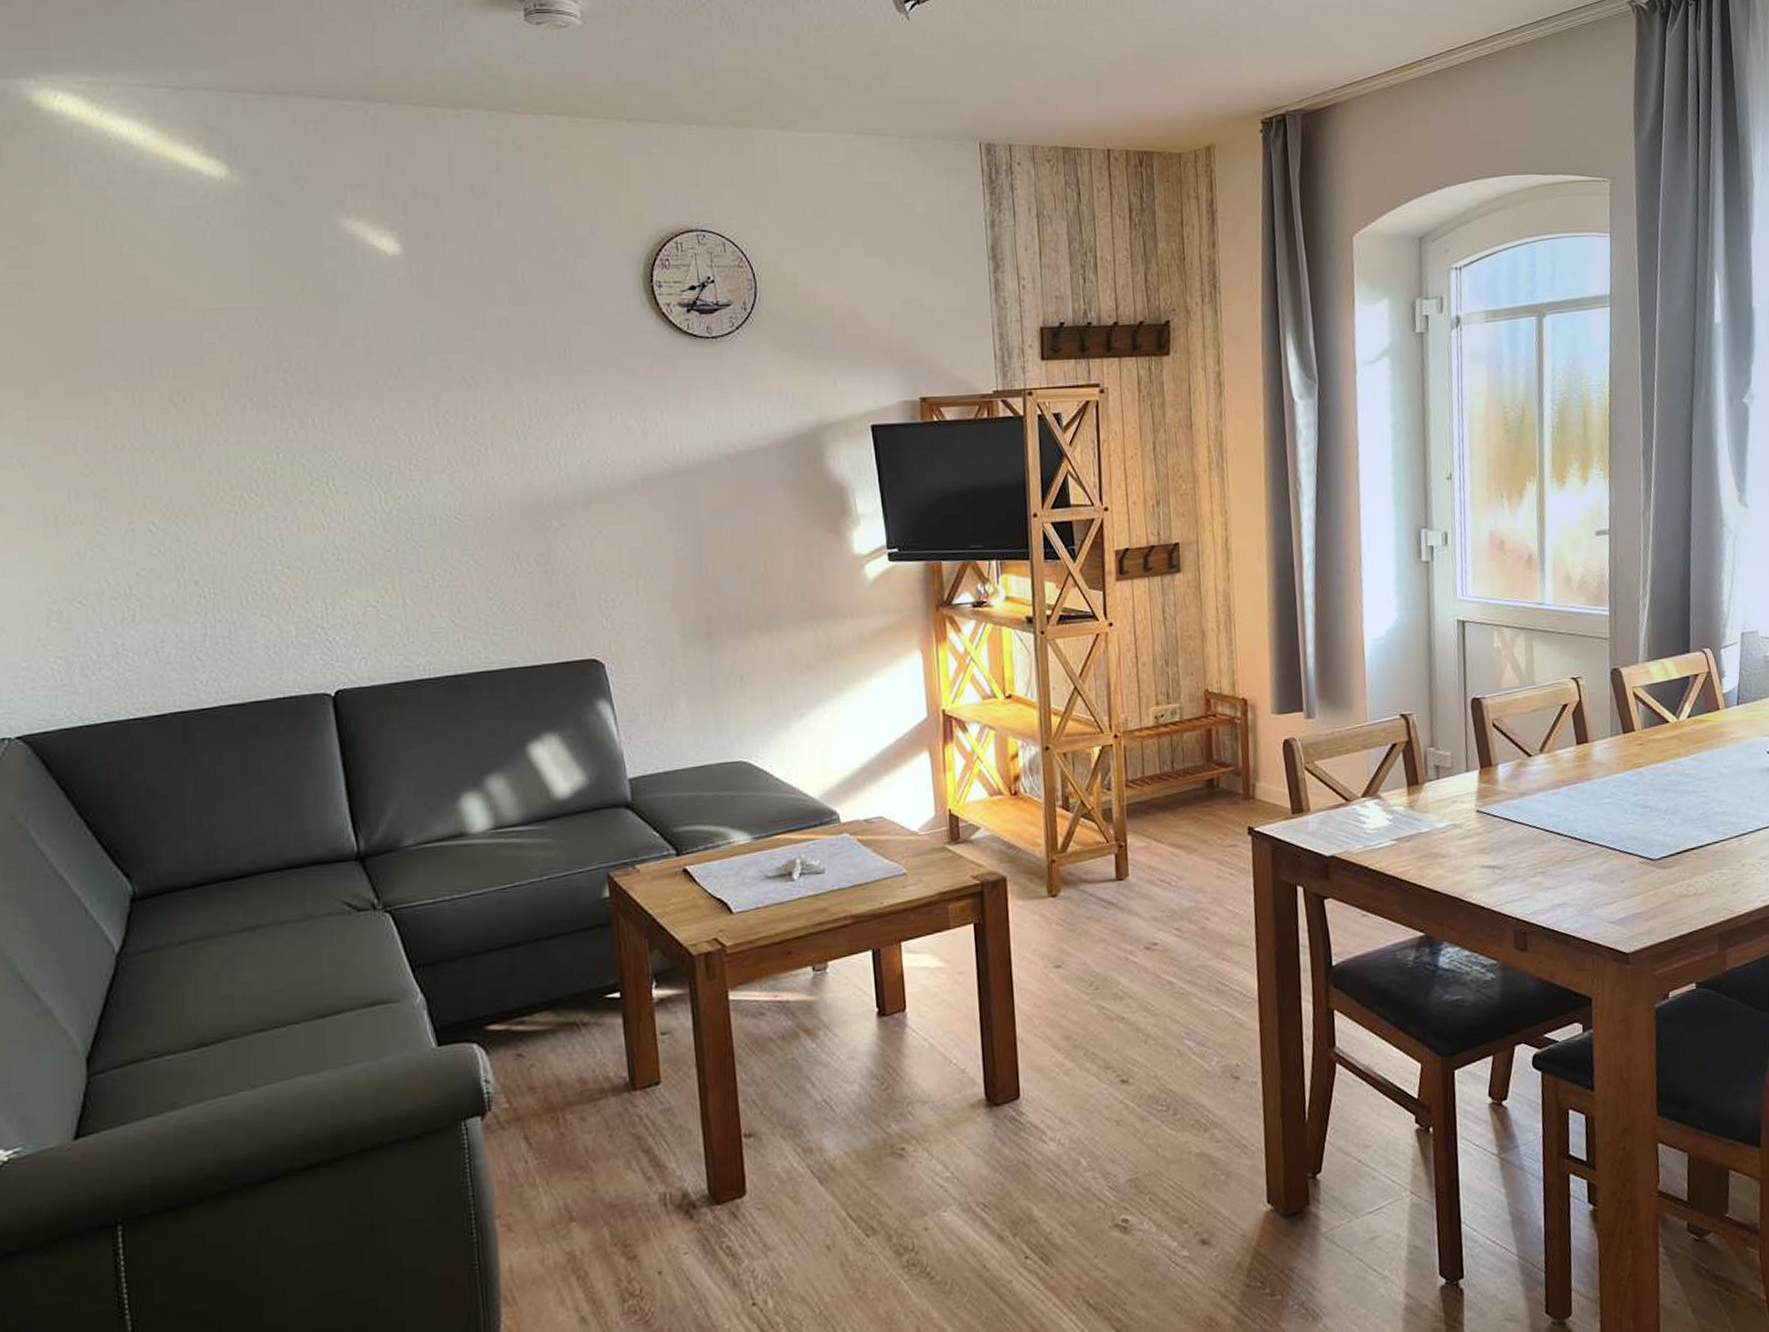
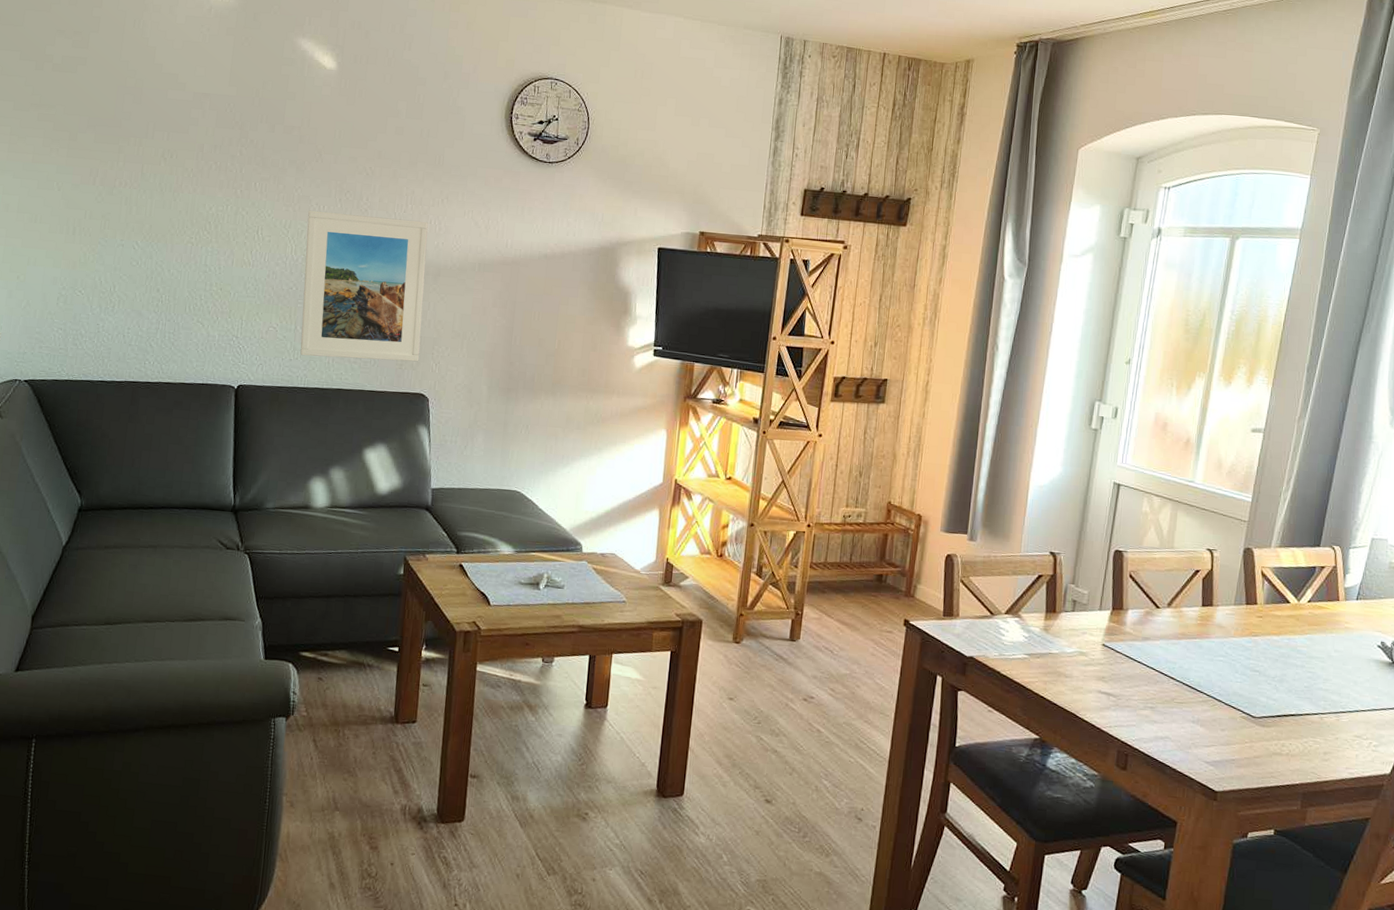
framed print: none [395,436,583,637] -> present [300,210,428,362]

